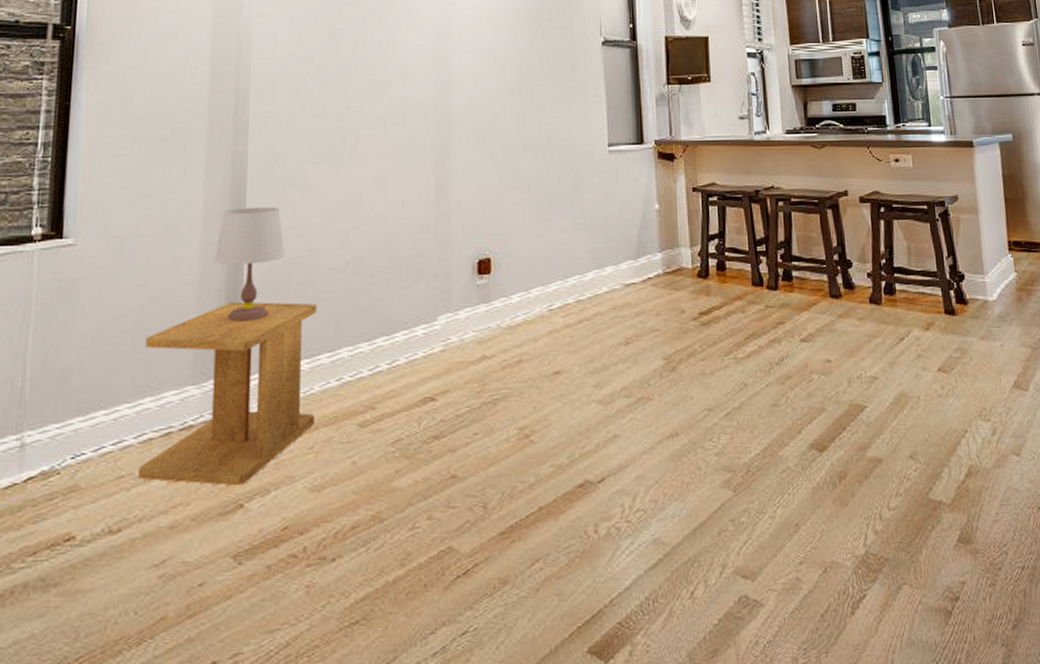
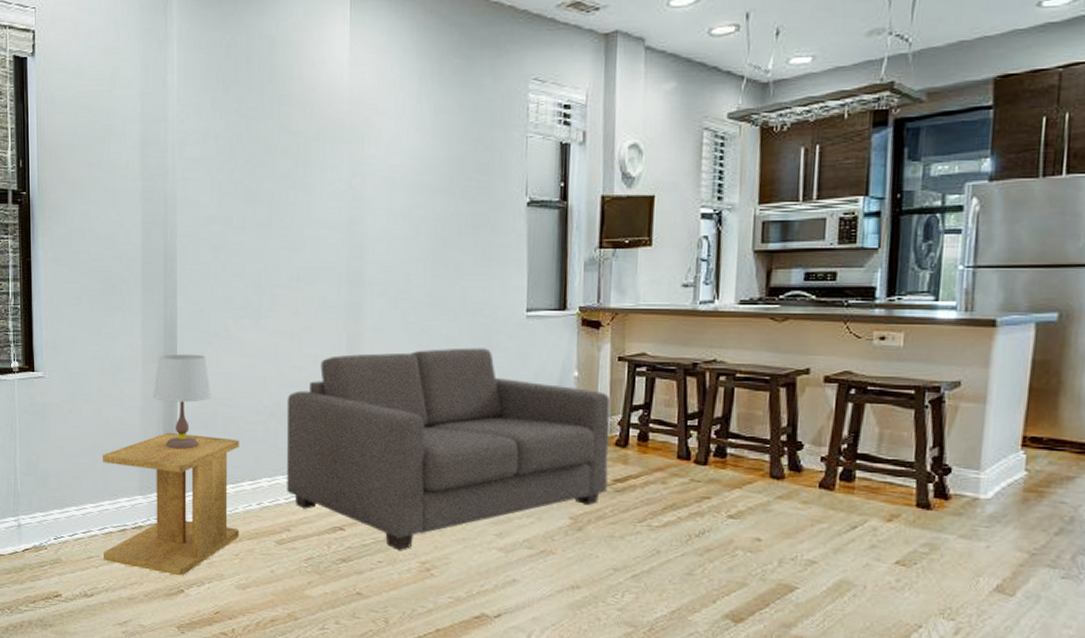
sofa: none [371,185,694,417] -> present [286,347,611,550]

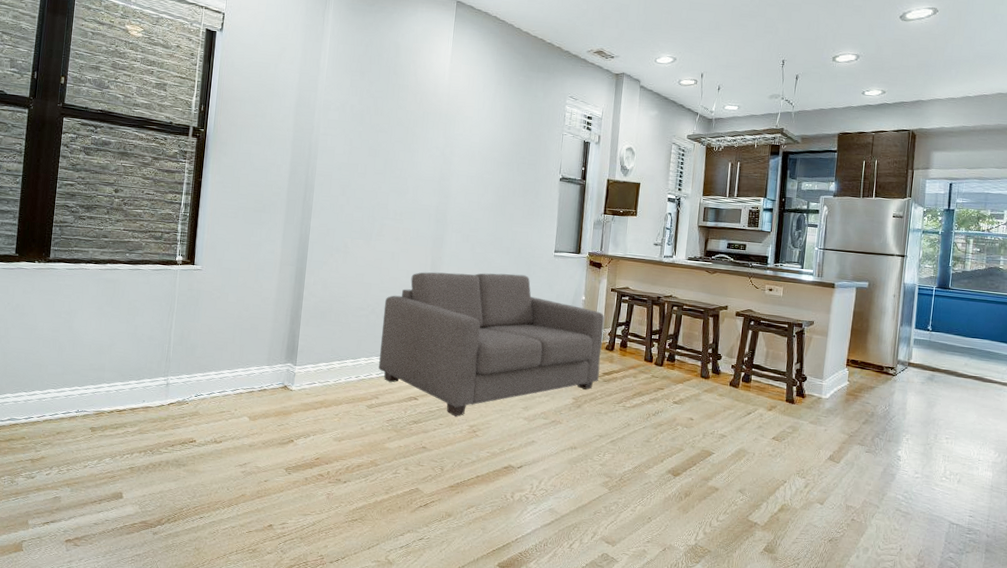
side table: present [103,432,239,576] -> none [233,319,347,430]
table lamp: present [153,353,212,449] -> none [285,260,330,333]

